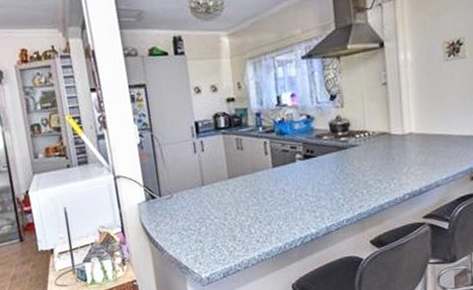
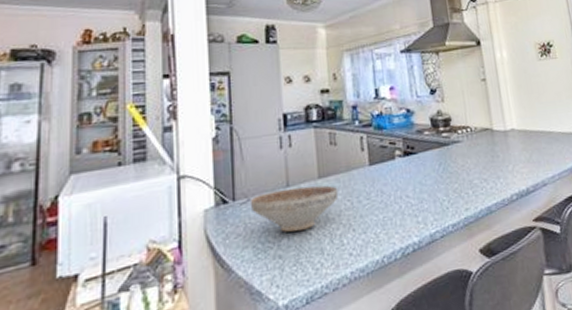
decorative bowl: none [173,184,246,223] -> present [249,185,339,233]

